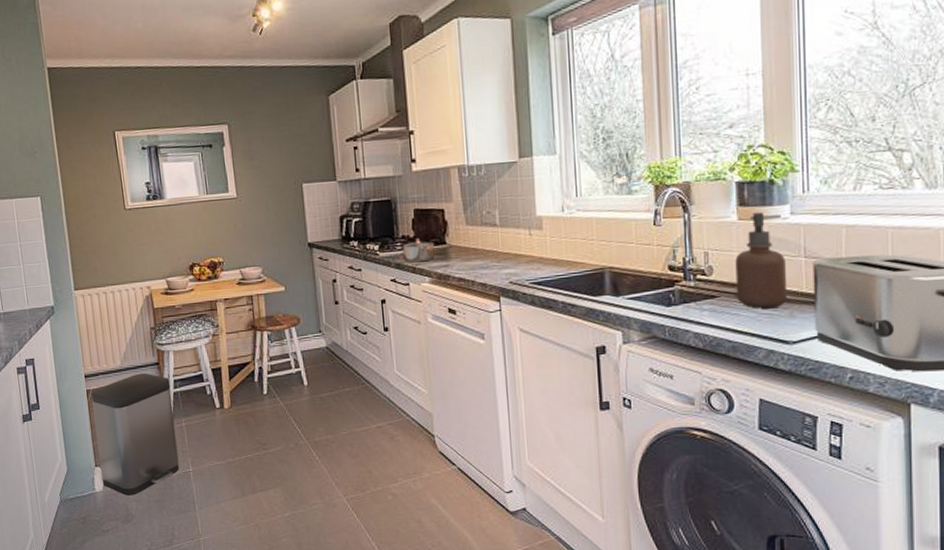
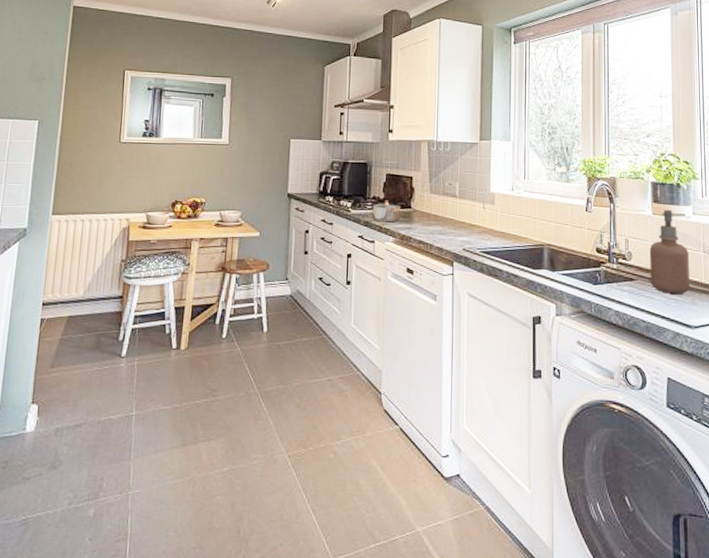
pedal bin: present [91,373,179,496] -> none [36,305,131,439]

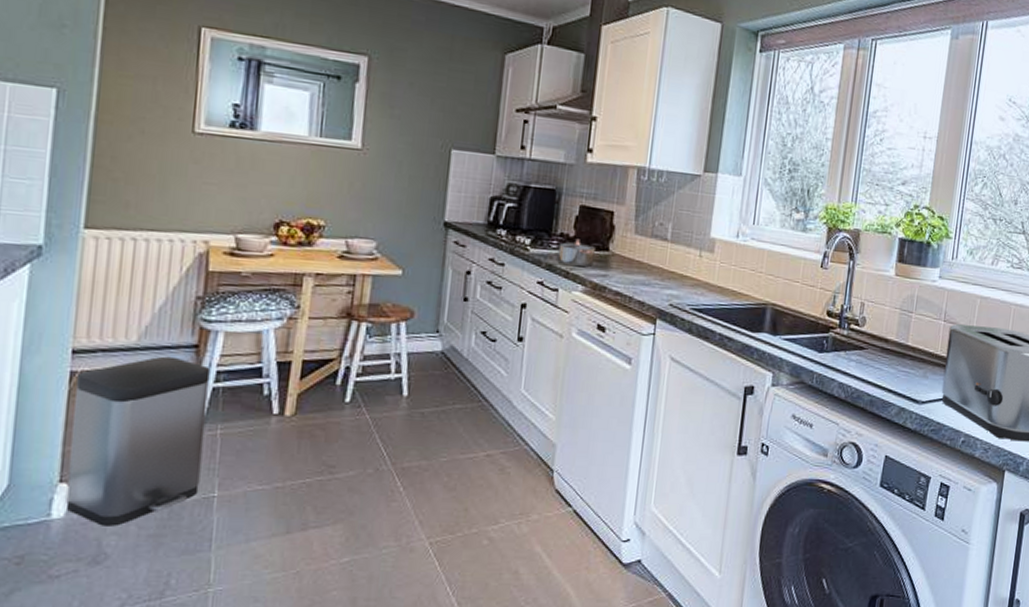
pedal bin: none [36,305,131,439] -> present [66,356,211,526]
soap dispenser: present [649,209,691,294] -> none [881,270,931,366]

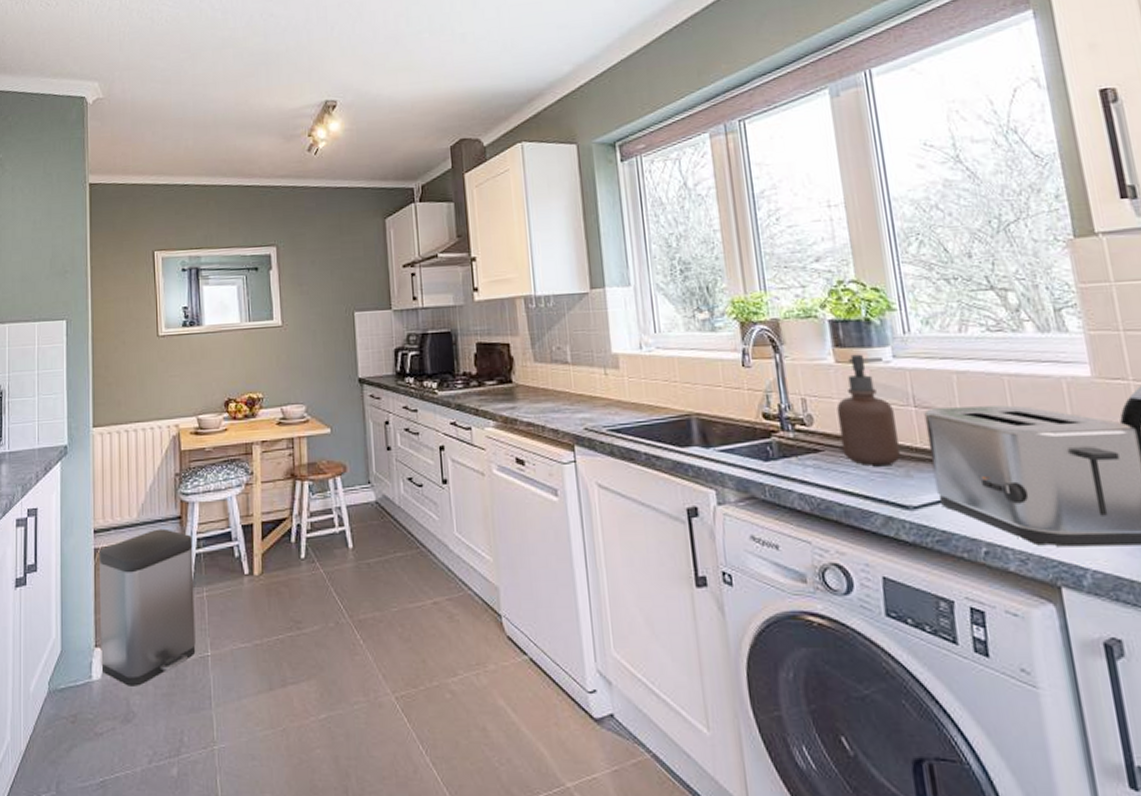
cooking pot: present [557,239,595,268] -> none [464,375,500,404]
soap dispenser: none [881,270,931,366] -> present [836,354,901,465]

